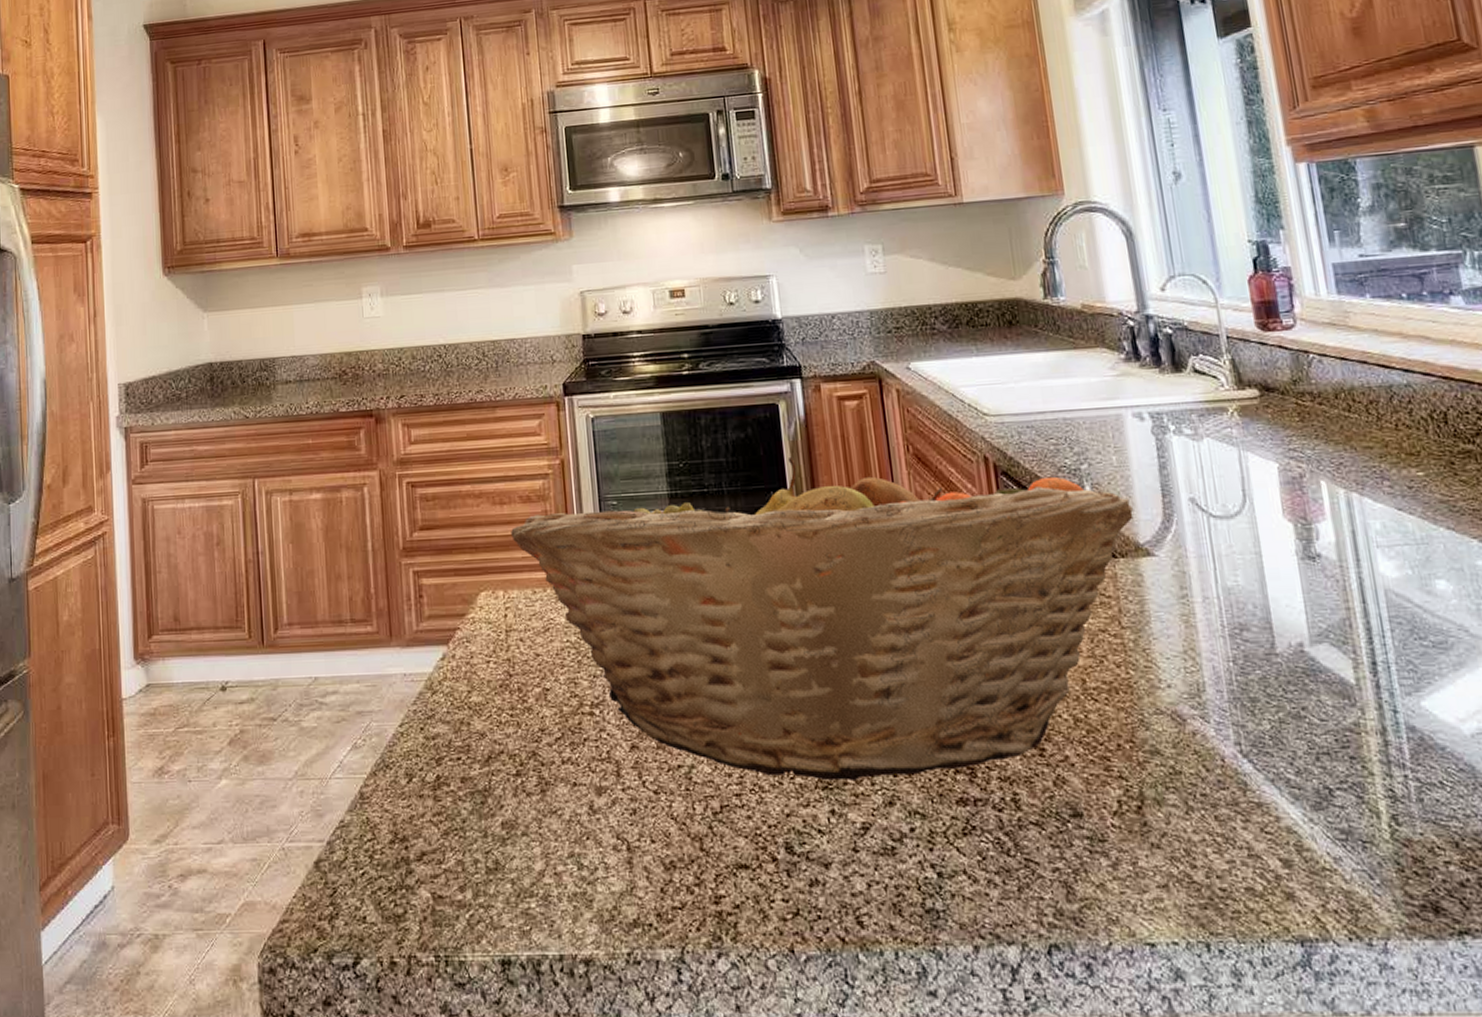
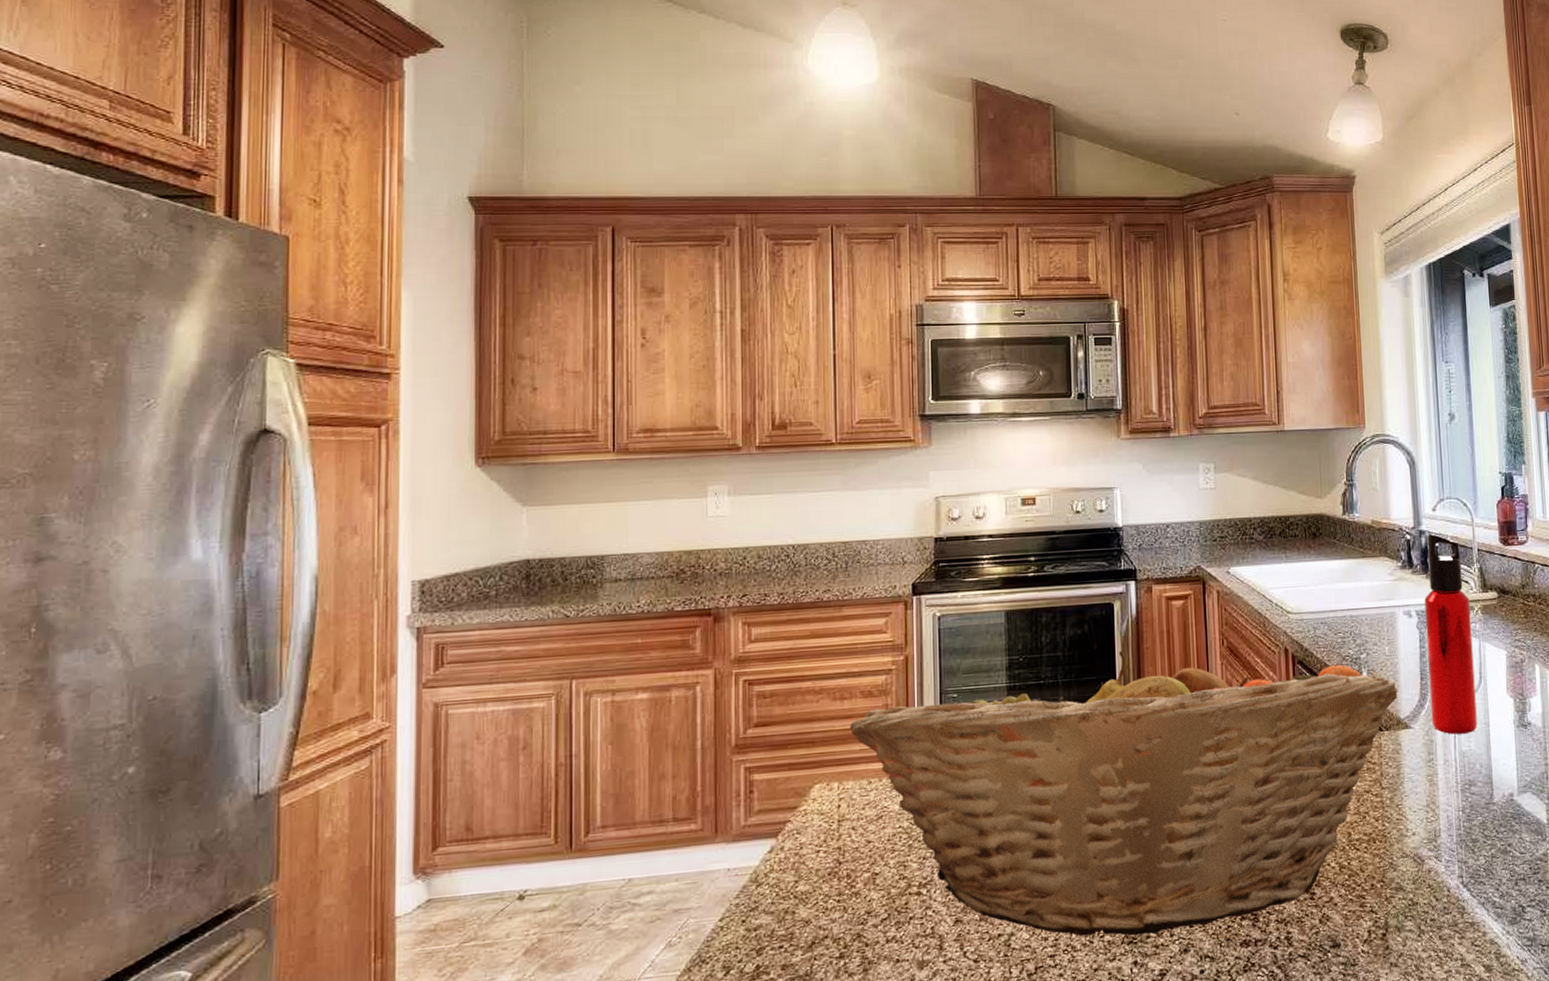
water bottle: none [1156,317,1245,566] -> present [1424,533,1477,735]

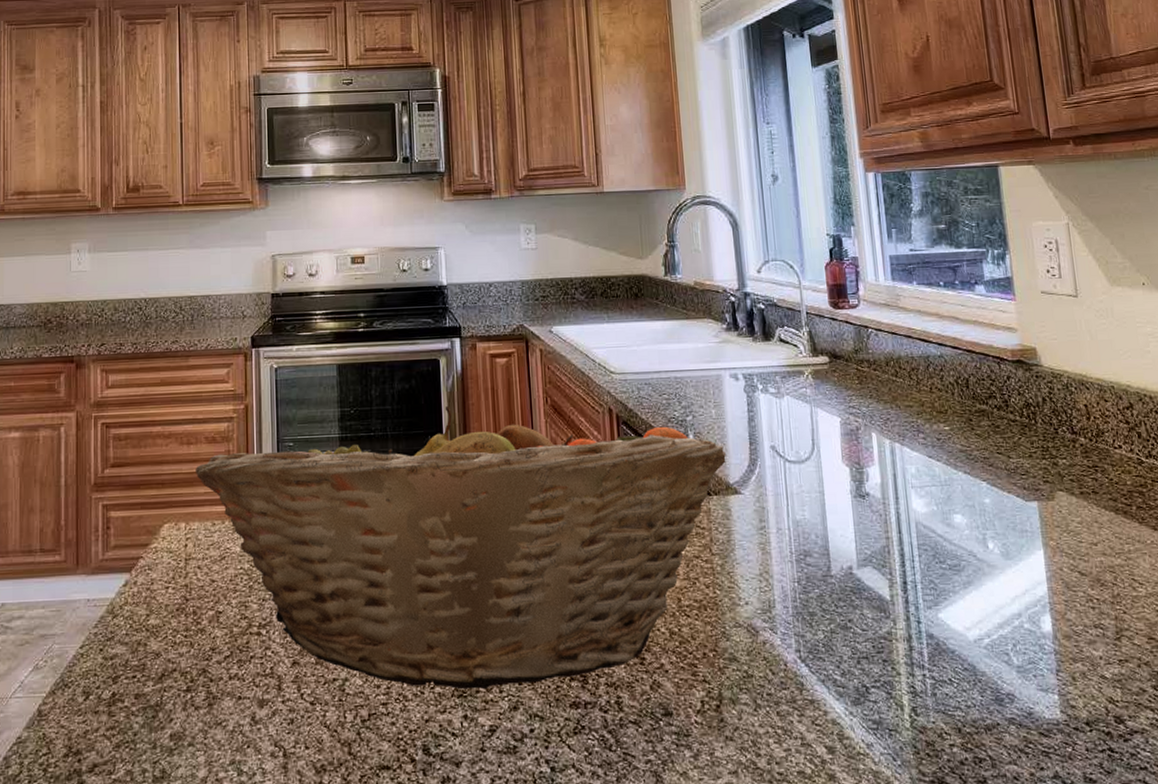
water bottle: present [1424,533,1477,735] -> none [751,295,811,502]

